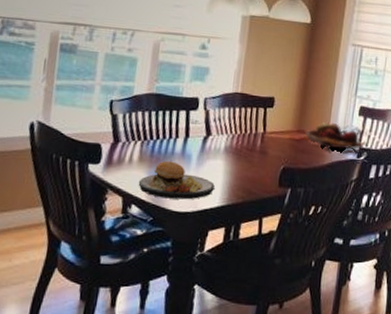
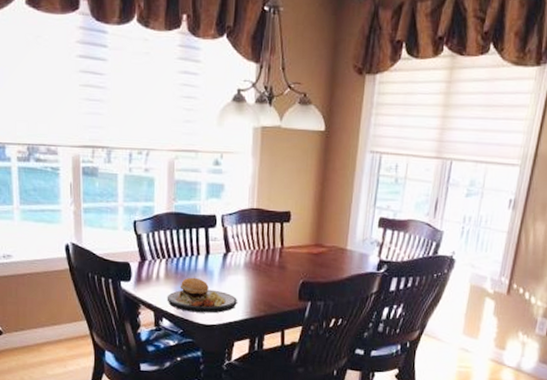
fruit basket: present [305,122,366,154] -> none [323,235,386,267]

